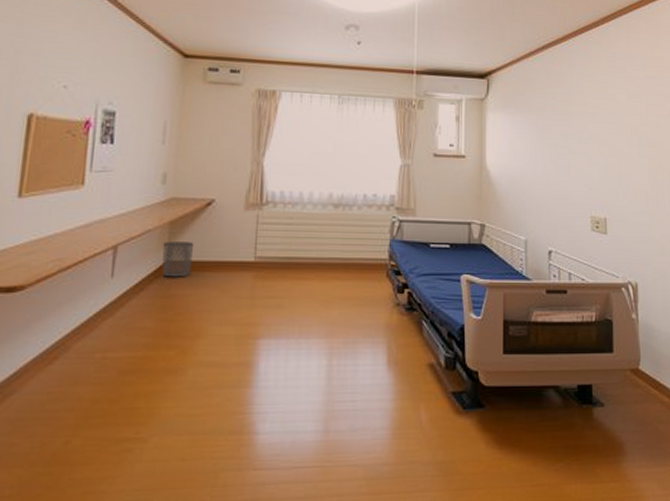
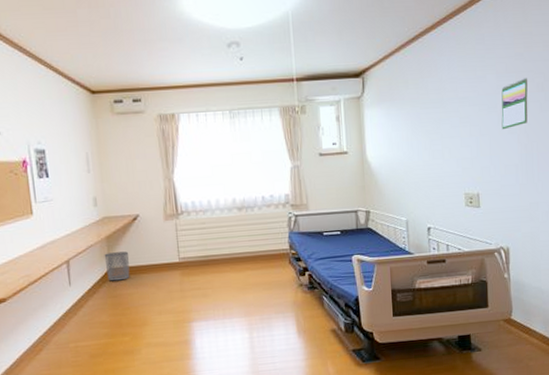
calendar: none [631,101,659,152] -> present [501,78,528,130]

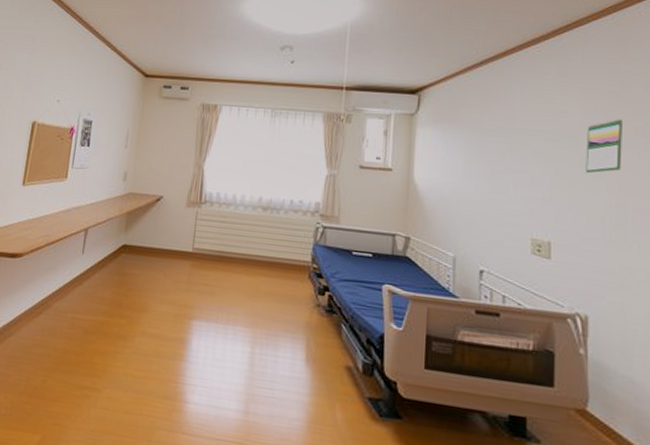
waste bin: present [104,251,130,281] -> none [119,228,145,260]

